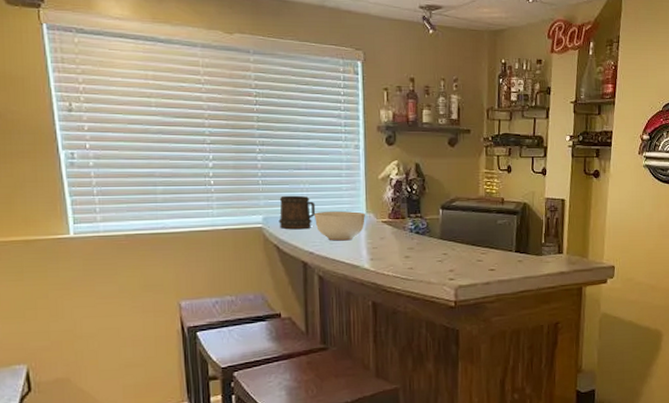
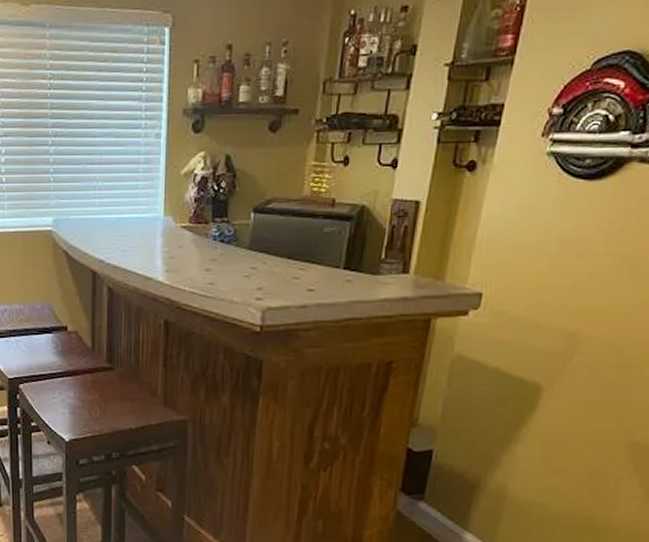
beer mug: present [279,195,316,230] -> none [69,194,108,234]
bowl: present [315,210,365,241] -> none [107,213,163,248]

